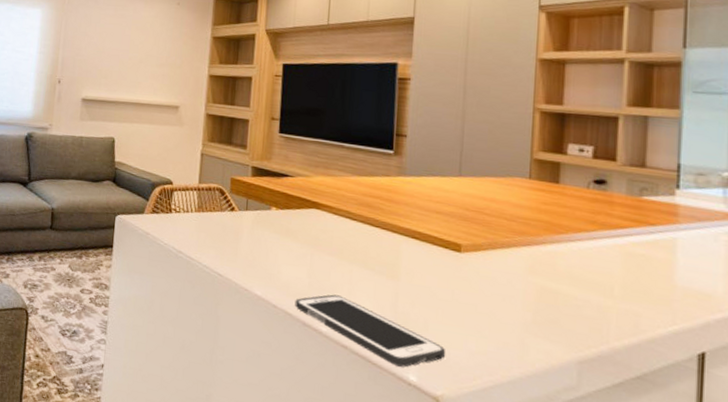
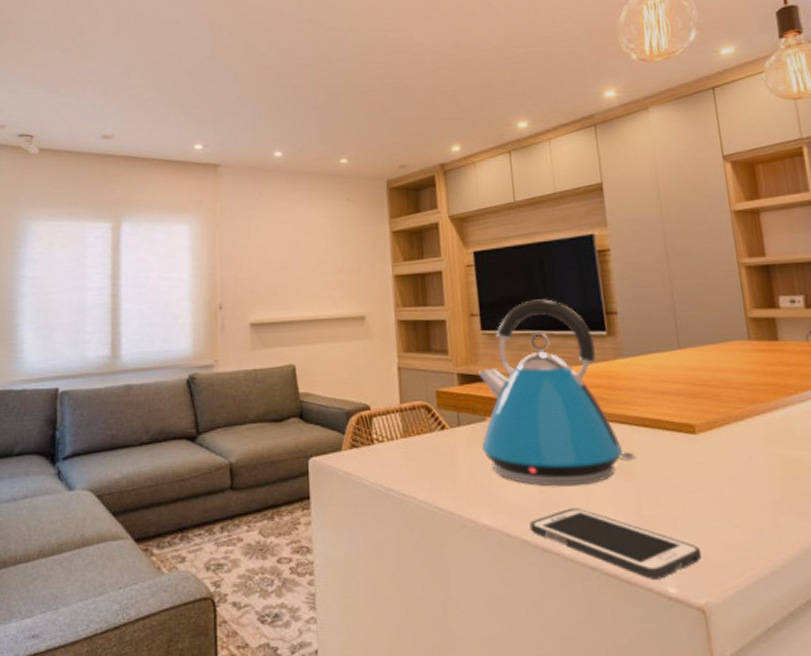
kettle: none [263,113,401,279] -> present [479,299,636,487]

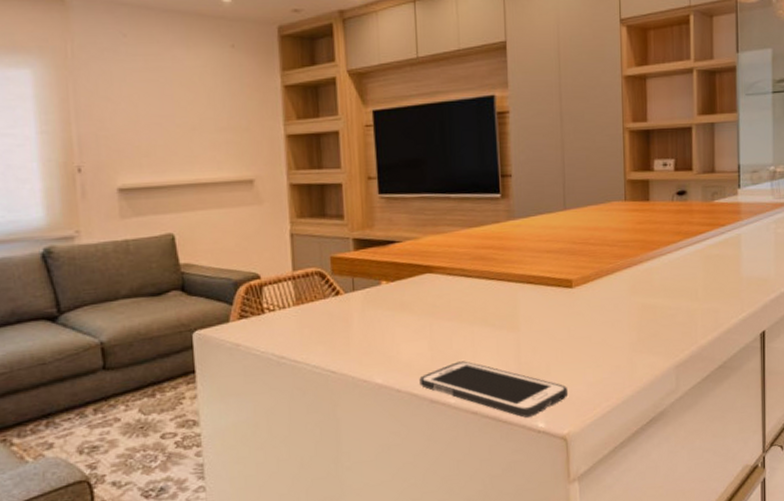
kettle: present [479,299,636,487] -> none [375,161,520,343]

